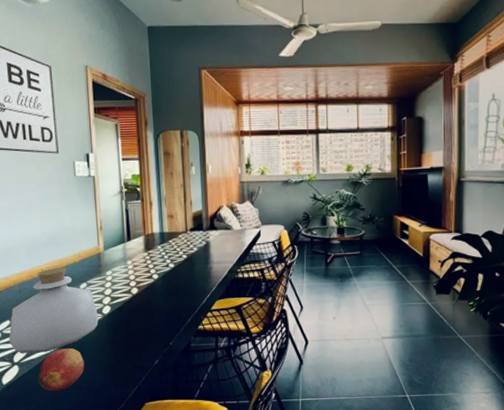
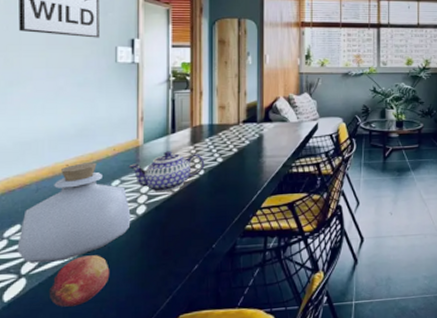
teapot: none [93,257,159,295] -> present [128,151,205,193]

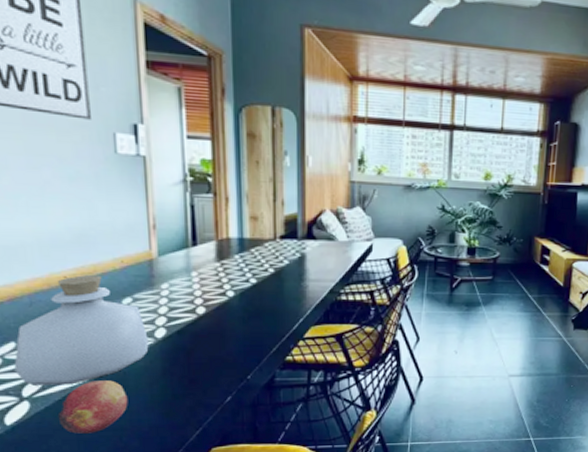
teapot: present [128,151,205,193] -> none [141,267,235,315]

